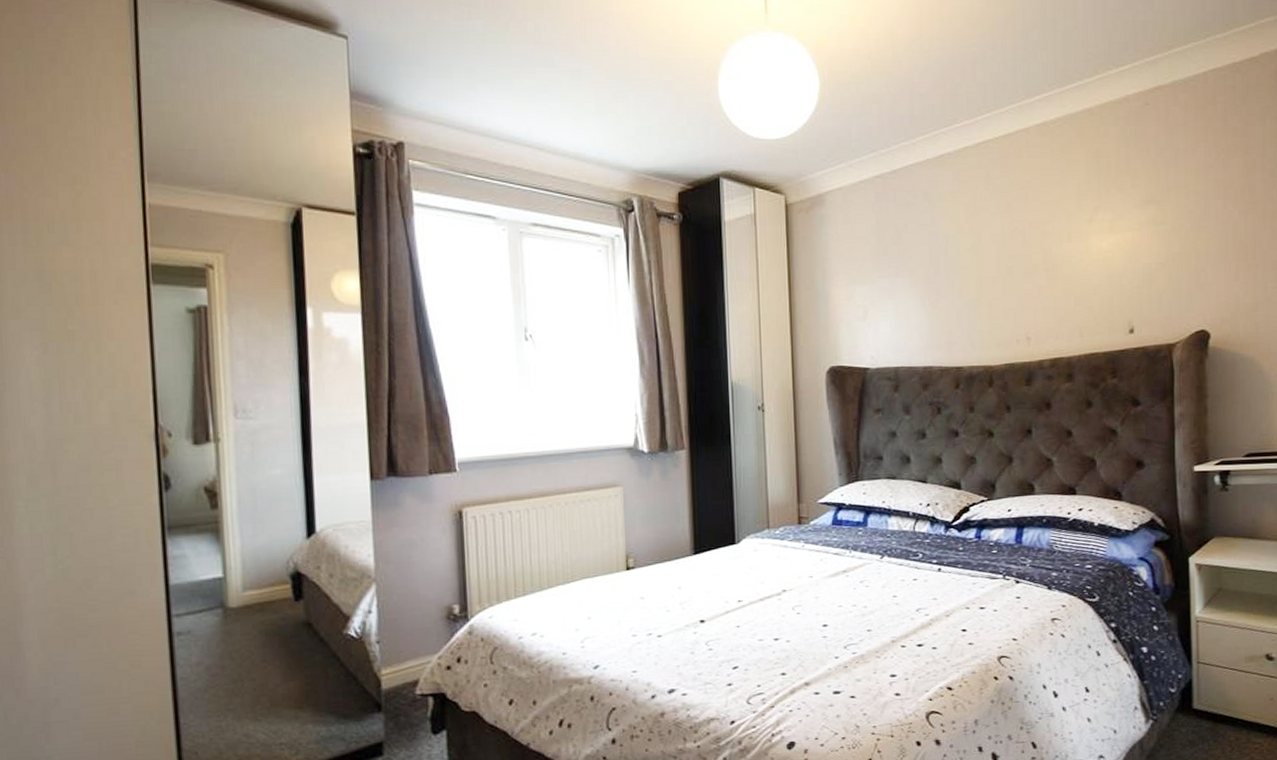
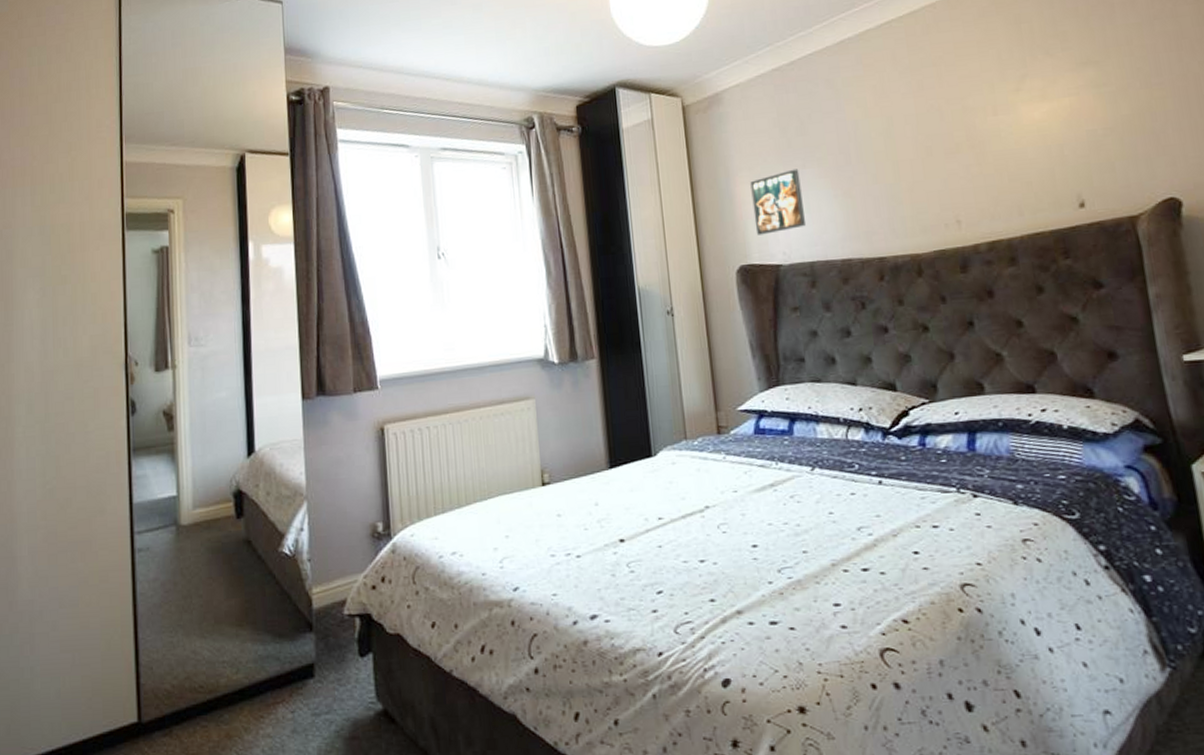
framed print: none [846,277,894,339] -> present [750,169,805,235]

